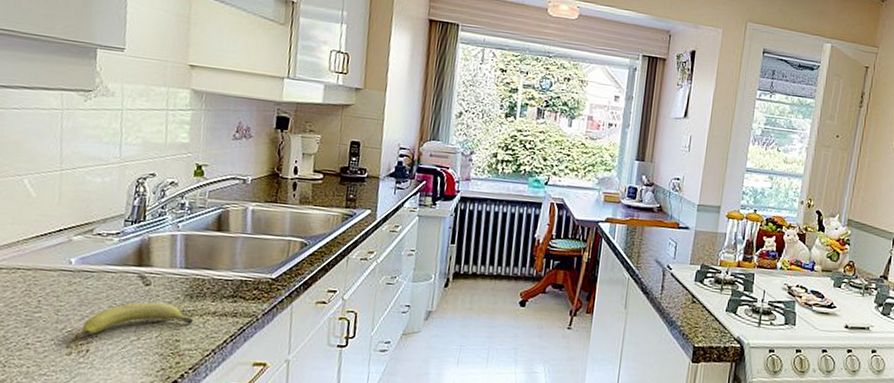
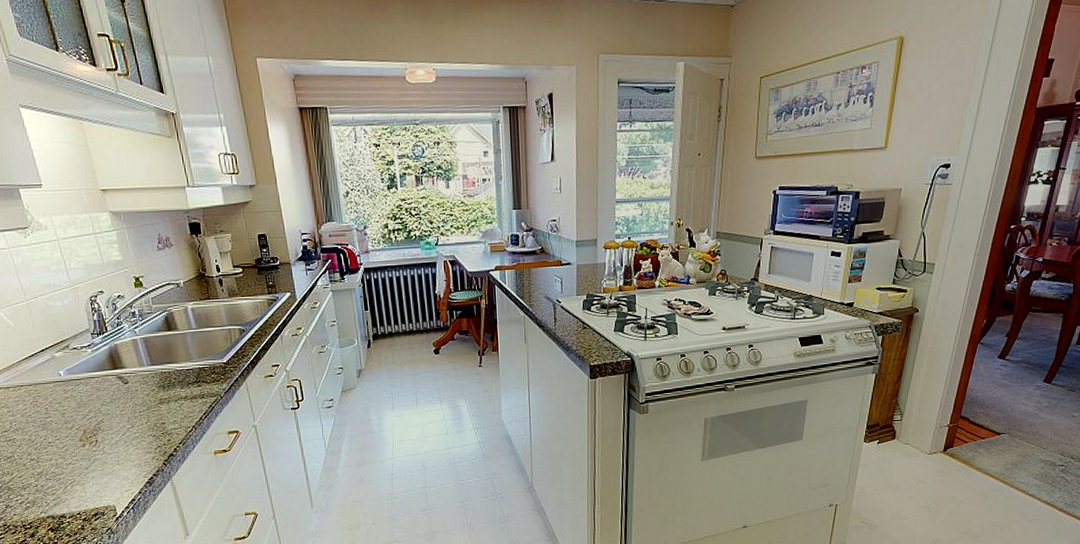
fruit: present [81,302,193,337] -> none [86,396,171,431]

